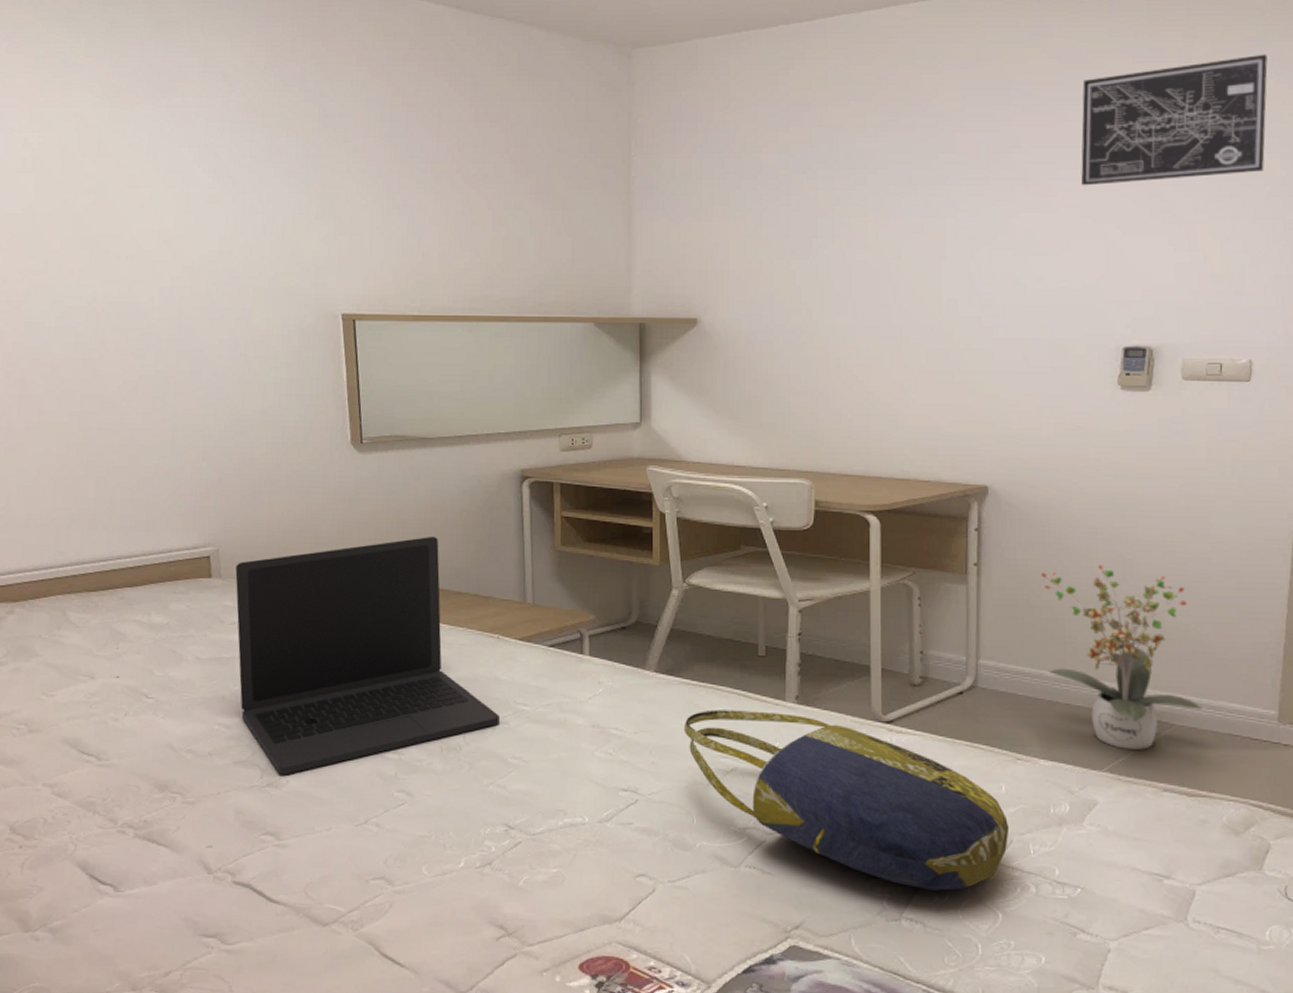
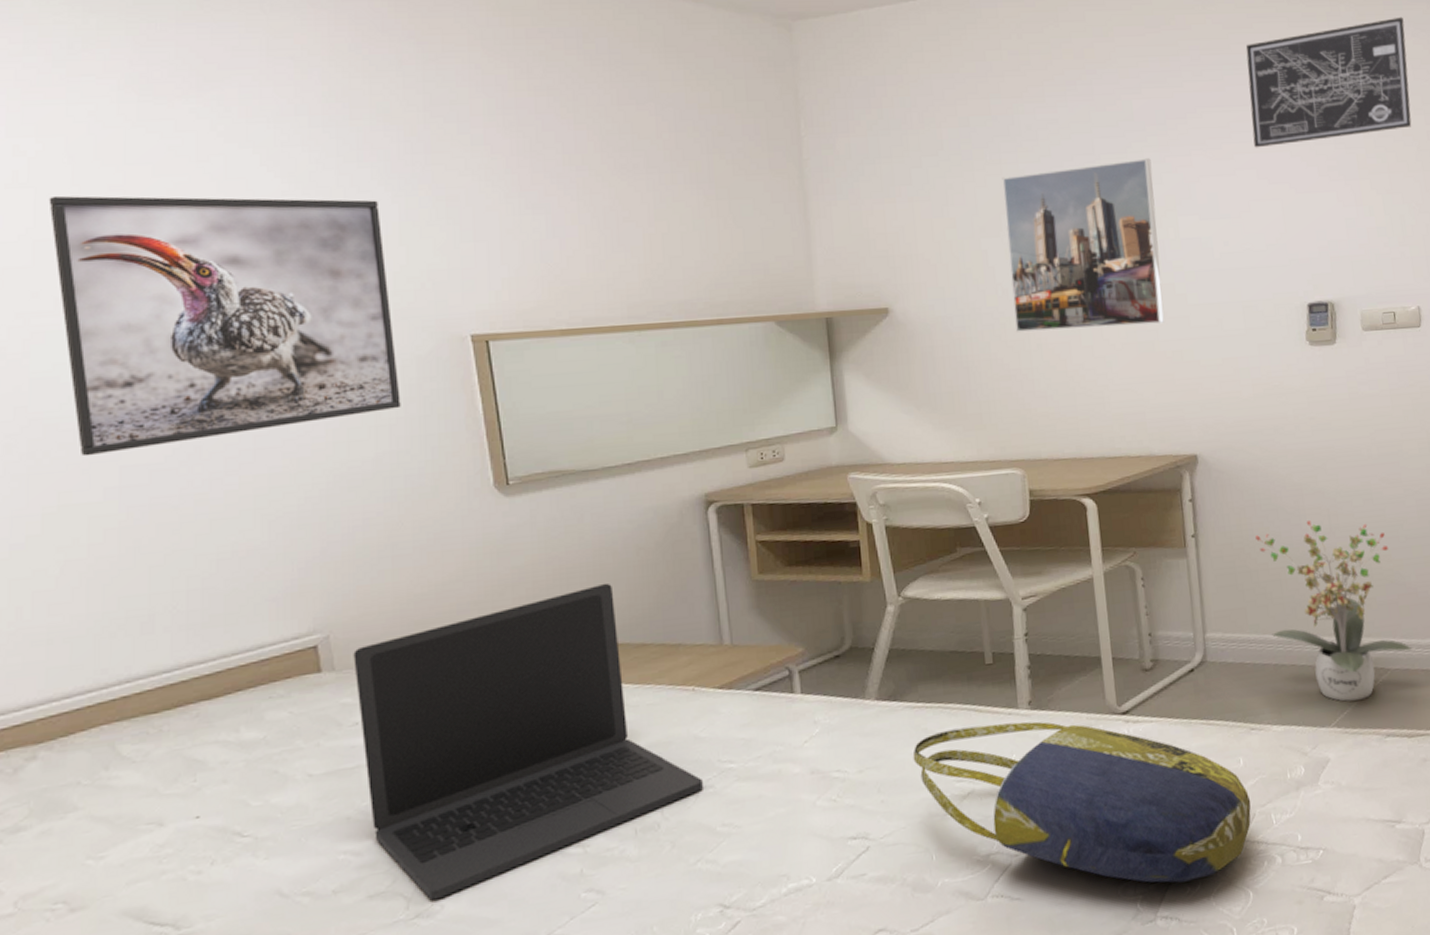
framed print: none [45,179,285,386] -> present [48,195,401,457]
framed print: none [815,191,969,354] -> present [1002,158,1164,332]

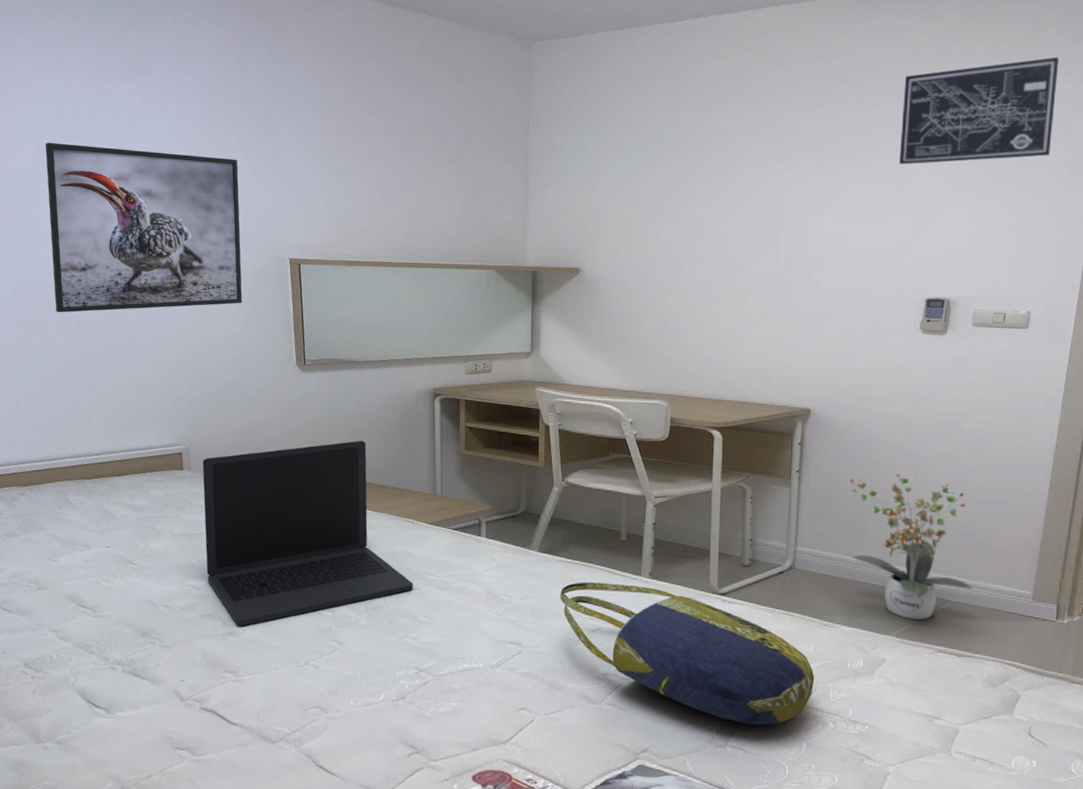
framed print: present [1002,158,1164,332] -> none [675,167,806,302]

